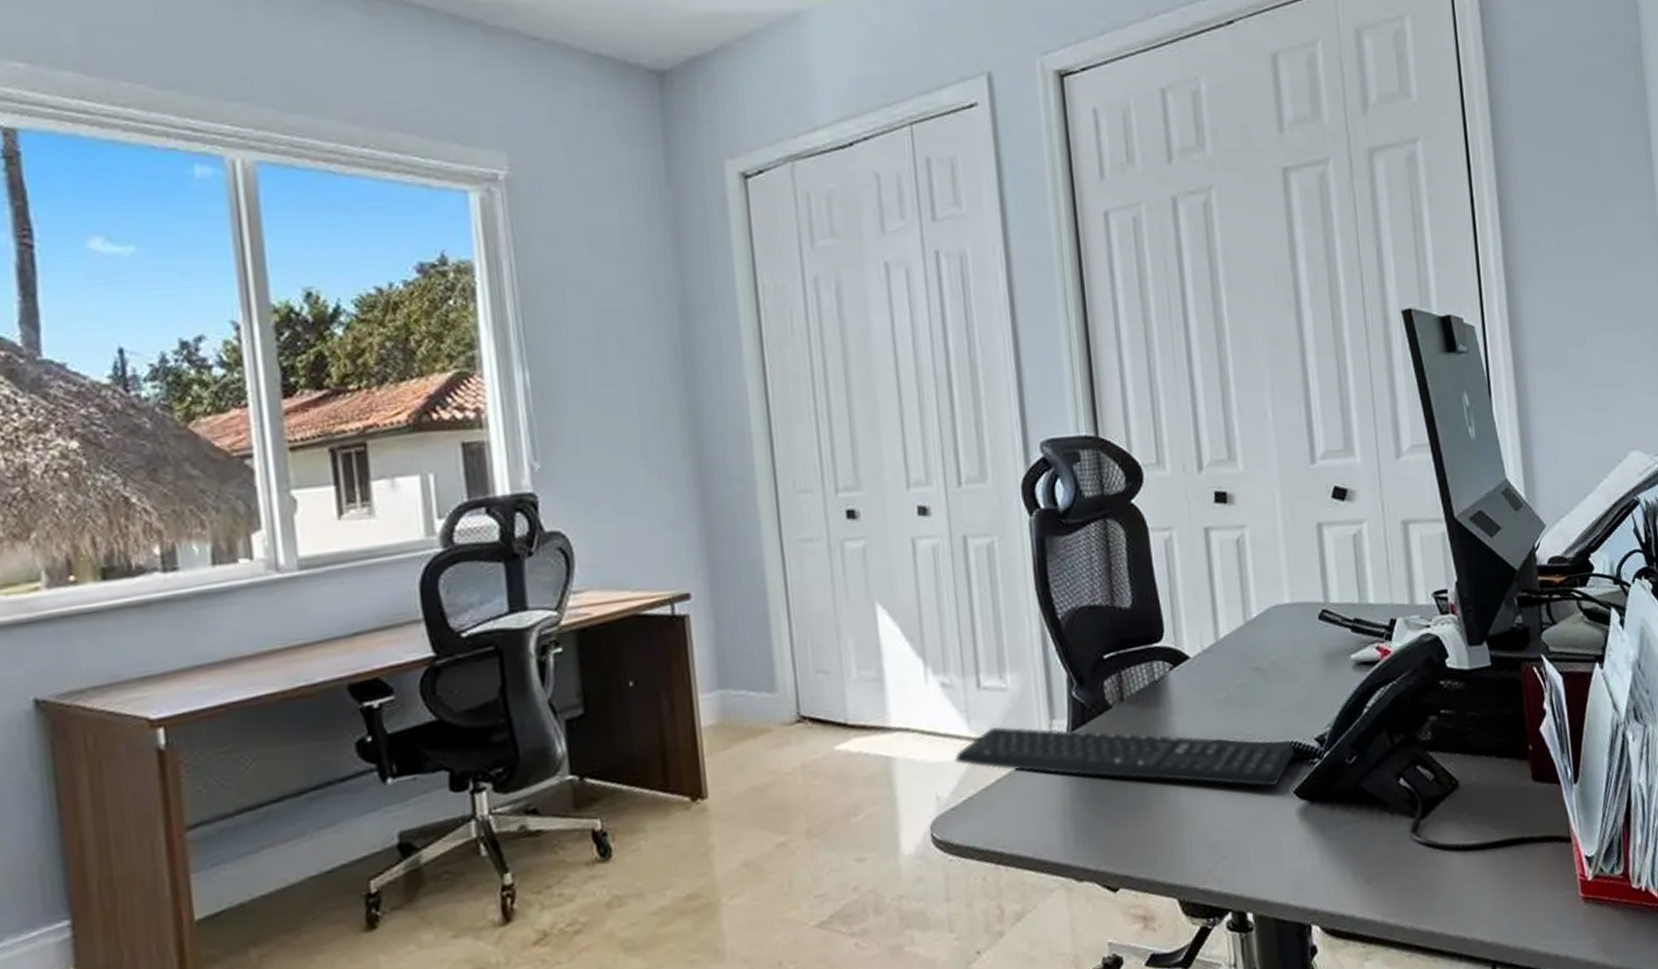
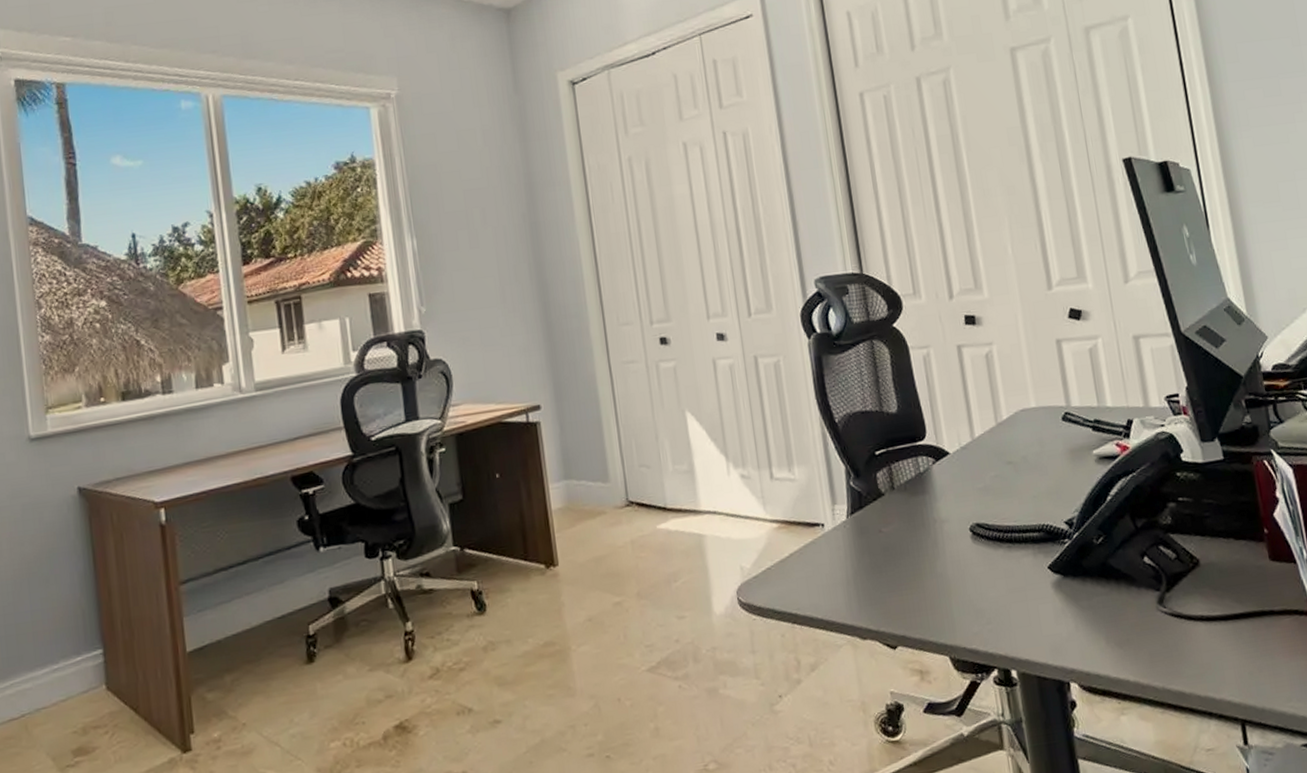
keyboard: present [955,727,1294,787] -> none [754,510,1046,562]

